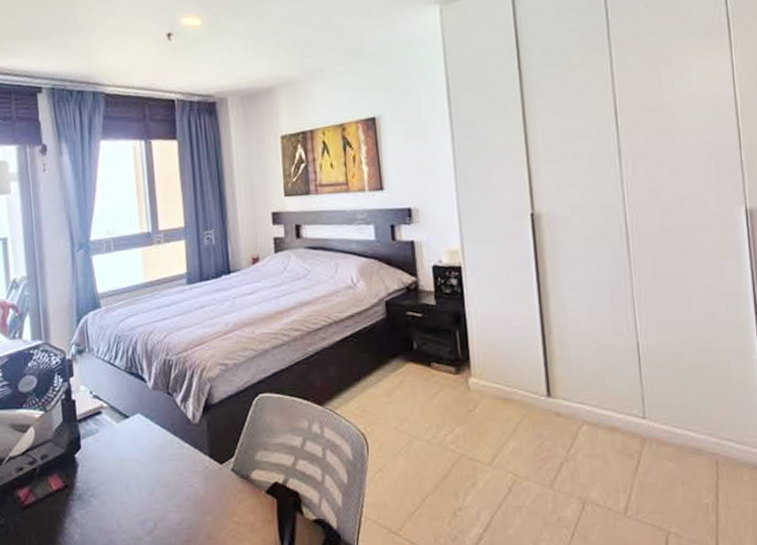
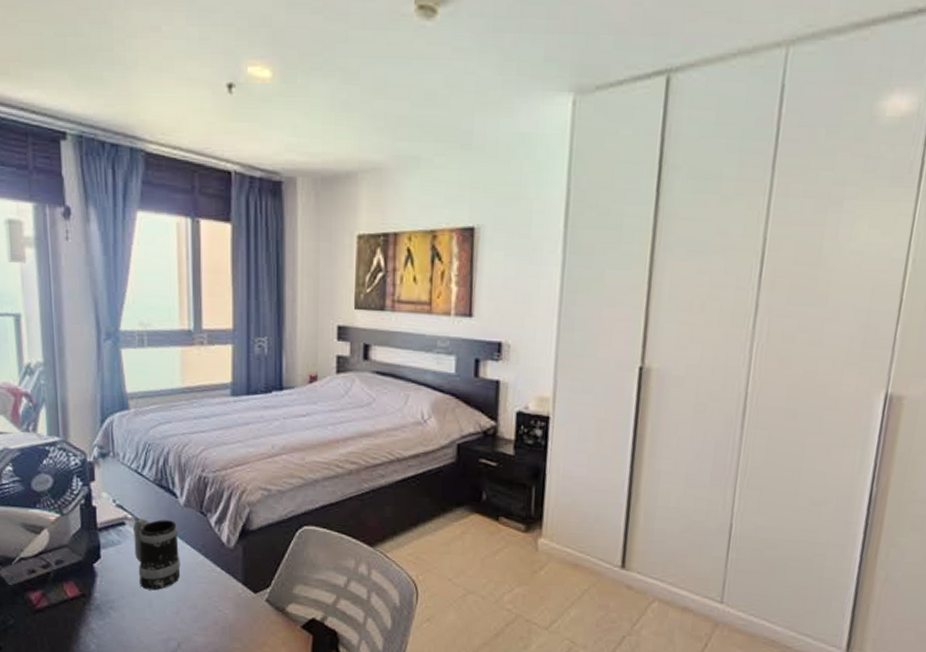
mug: none [109,404,153,474] -> present [133,518,181,591]

